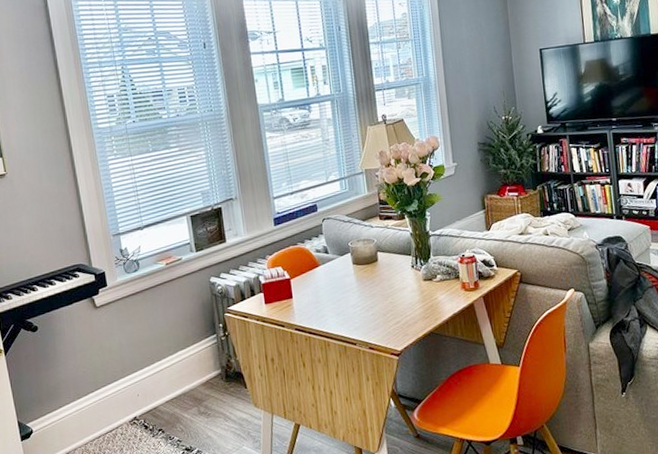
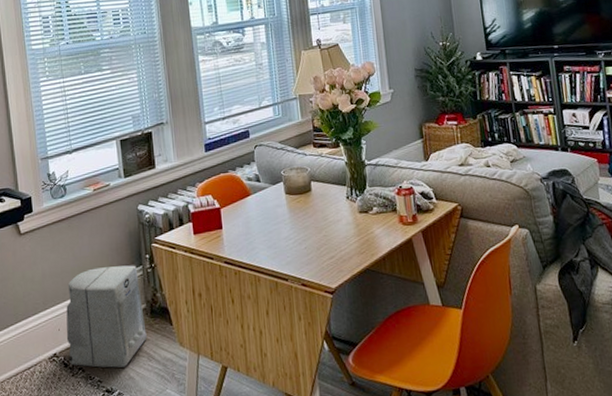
speaker: none [144,334,223,429] -> present [66,265,147,368]

